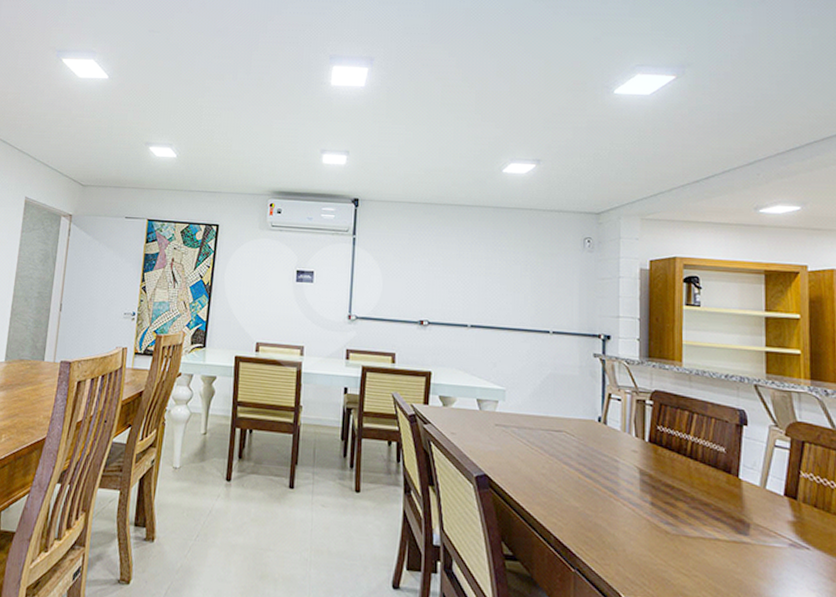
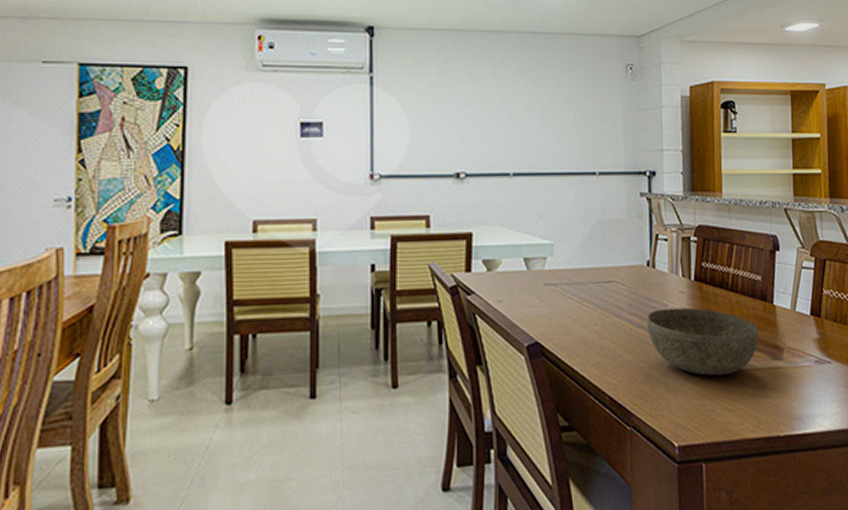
bowl: none [596,463,720,539] -> present [646,307,759,376]

